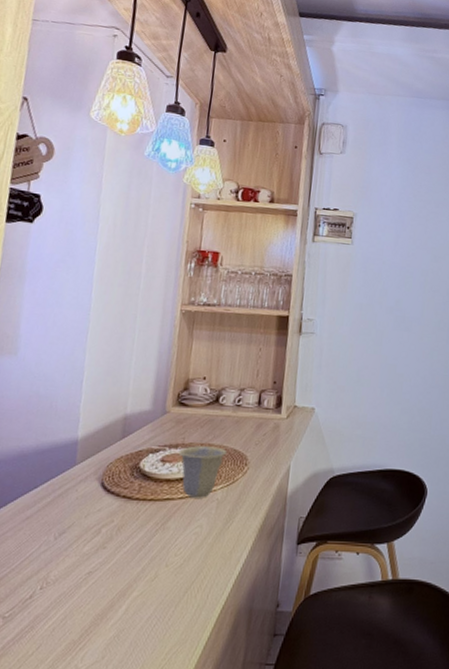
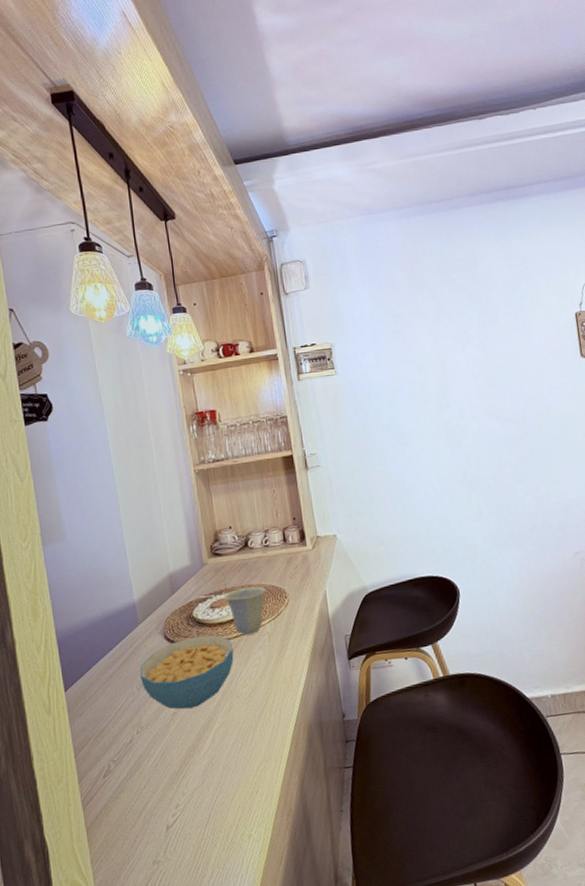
cereal bowl: none [61,489,175,570] -> present [140,635,234,710]

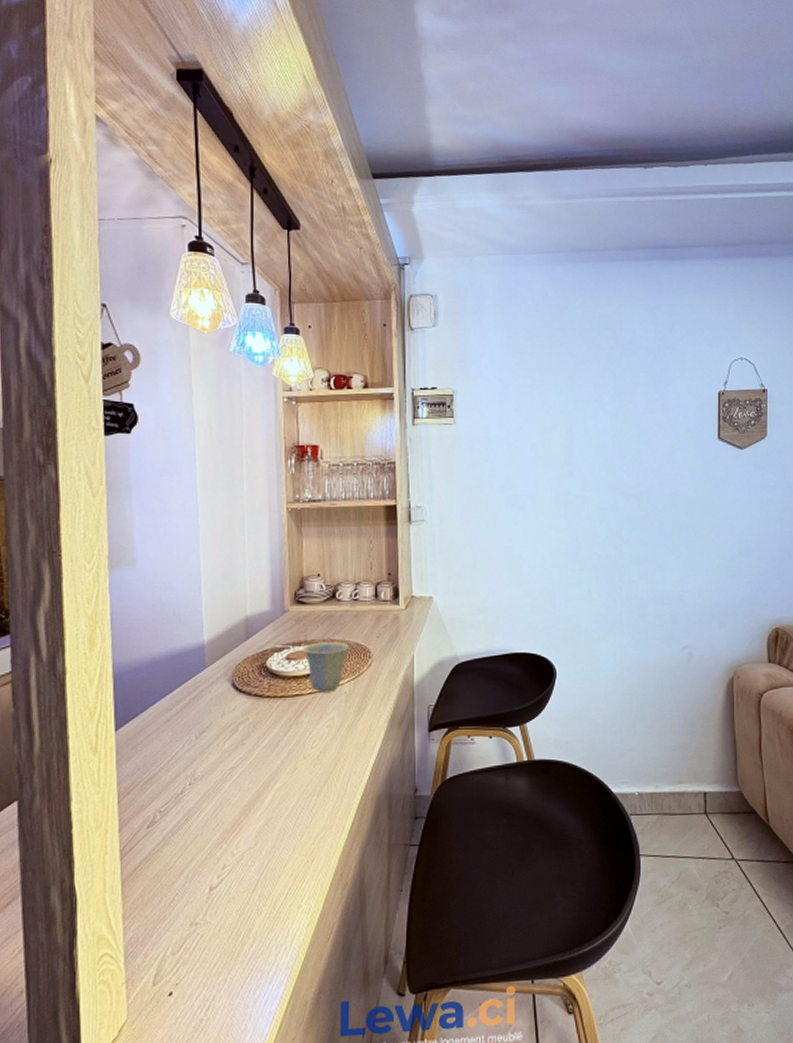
cereal bowl: present [140,635,234,710] -> none [201,688,306,765]

